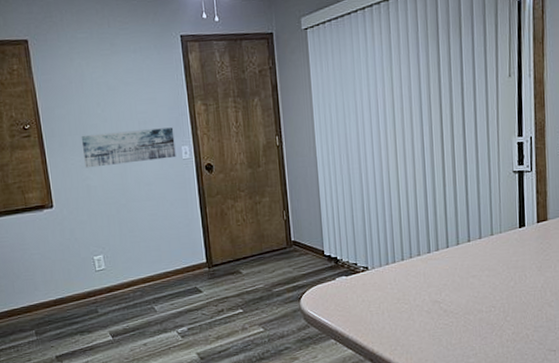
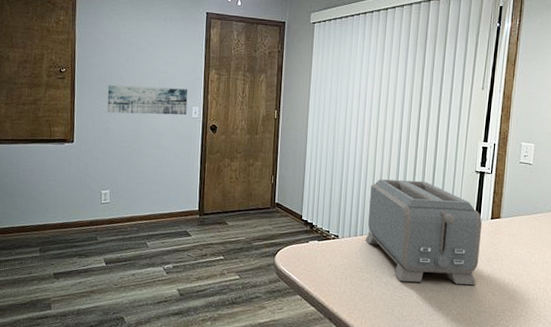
toaster: none [397,191,530,308] -> present [365,179,483,285]

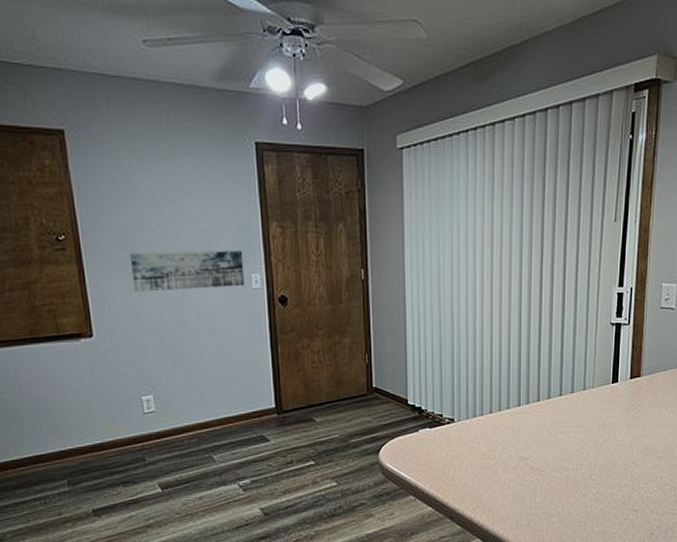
toaster: present [365,179,483,285] -> none [486,341,621,464]

